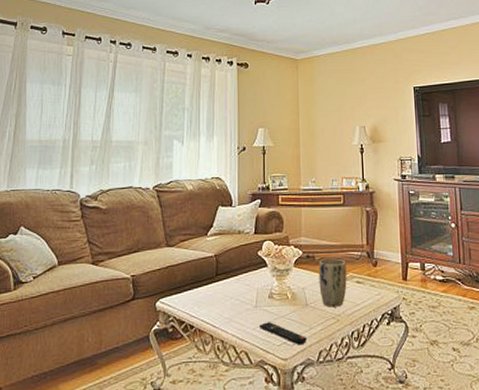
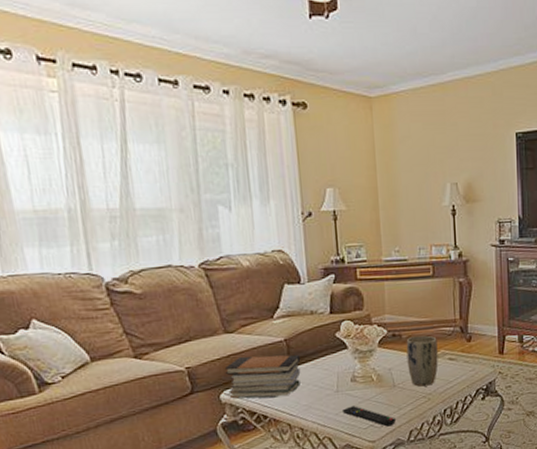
book stack: none [162,268,227,309] -> present [224,354,301,399]

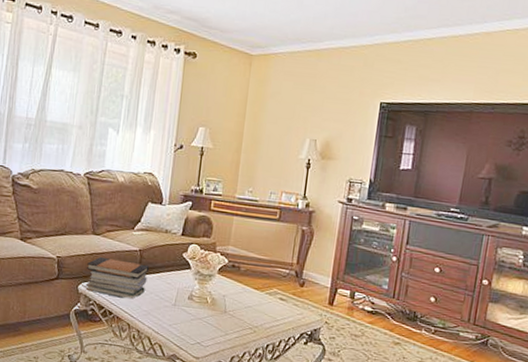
remote control: present [343,406,396,427] -> none [176,321,221,348]
plant pot: present [406,335,438,387] -> none [240,270,272,320]

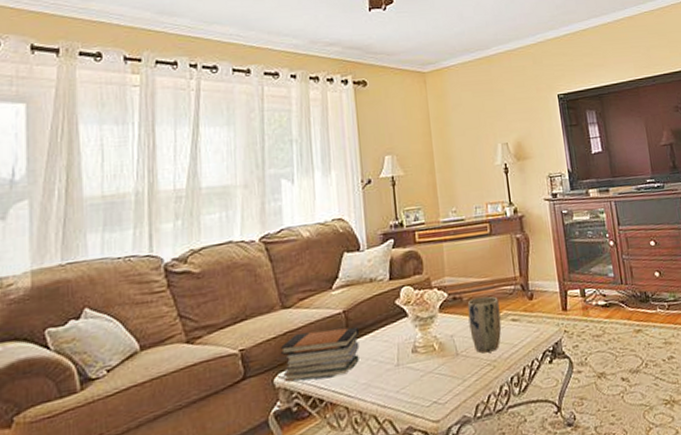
plant pot: none [240,270,272,320] -> present [467,296,502,353]

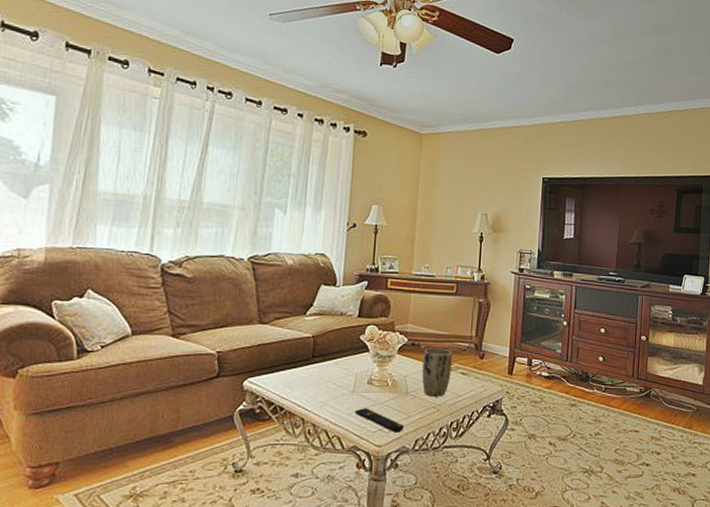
book stack: present [279,326,360,382] -> none [251,347,325,391]
remote control: none [404,380,461,403] -> present [355,408,404,433]

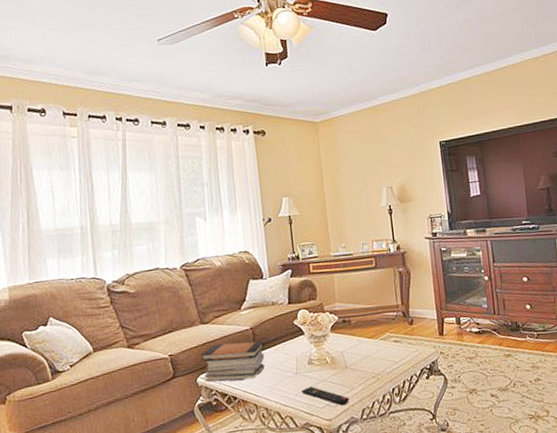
book stack: none [251,347,325,391] -> present [200,341,265,382]
plant pot: present [422,347,453,397] -> none [355,320,385,368]

